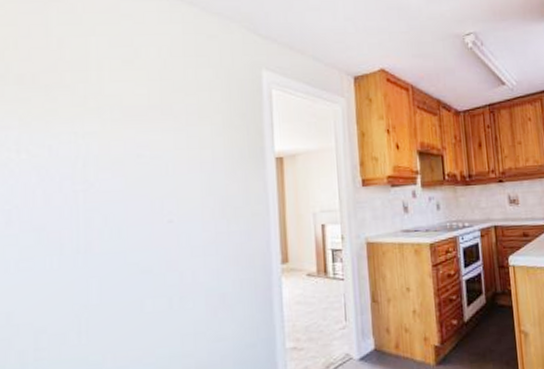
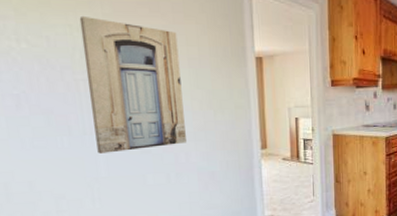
wall art: none [86,122,194,276] -> present [79,15,186,154]

